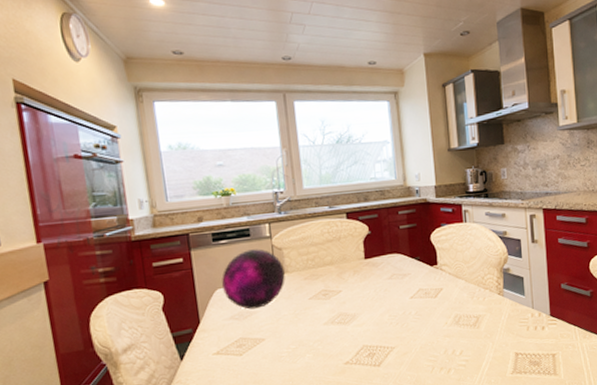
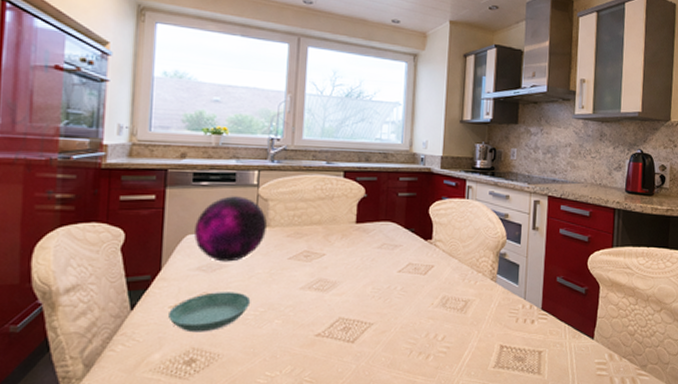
saucer: none [213,334,283,374] -> present [168,292,251,333]

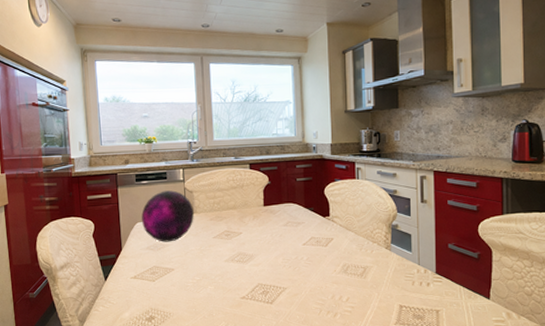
saucer: present [168,292,251,333] -> none [131,265,189,297]

